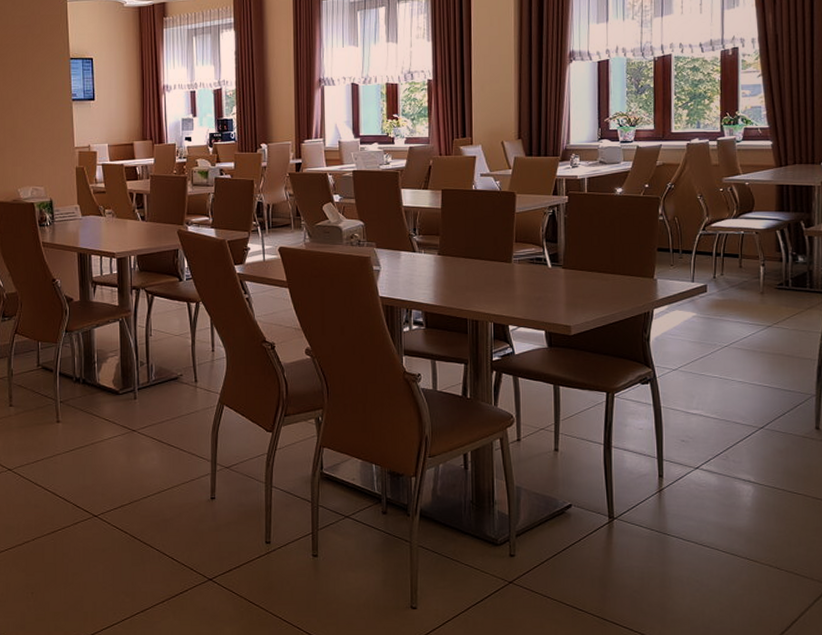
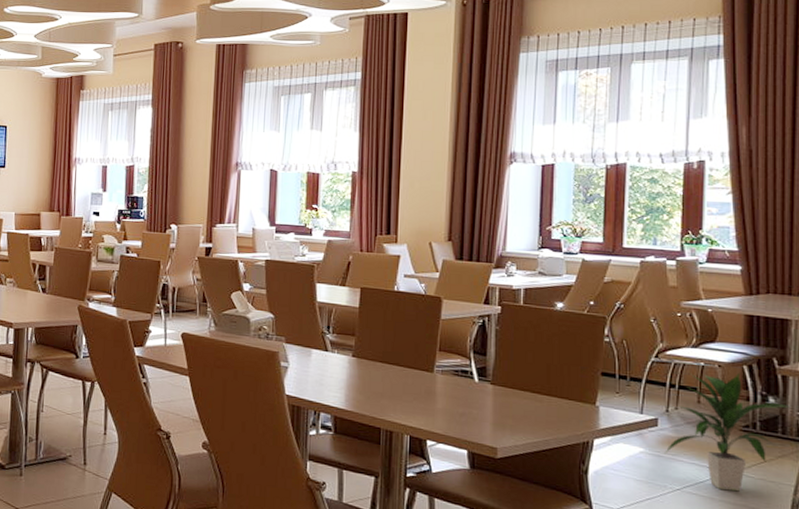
indoor plant: none [713,237,814,343] -> present [664,372,788,492]

